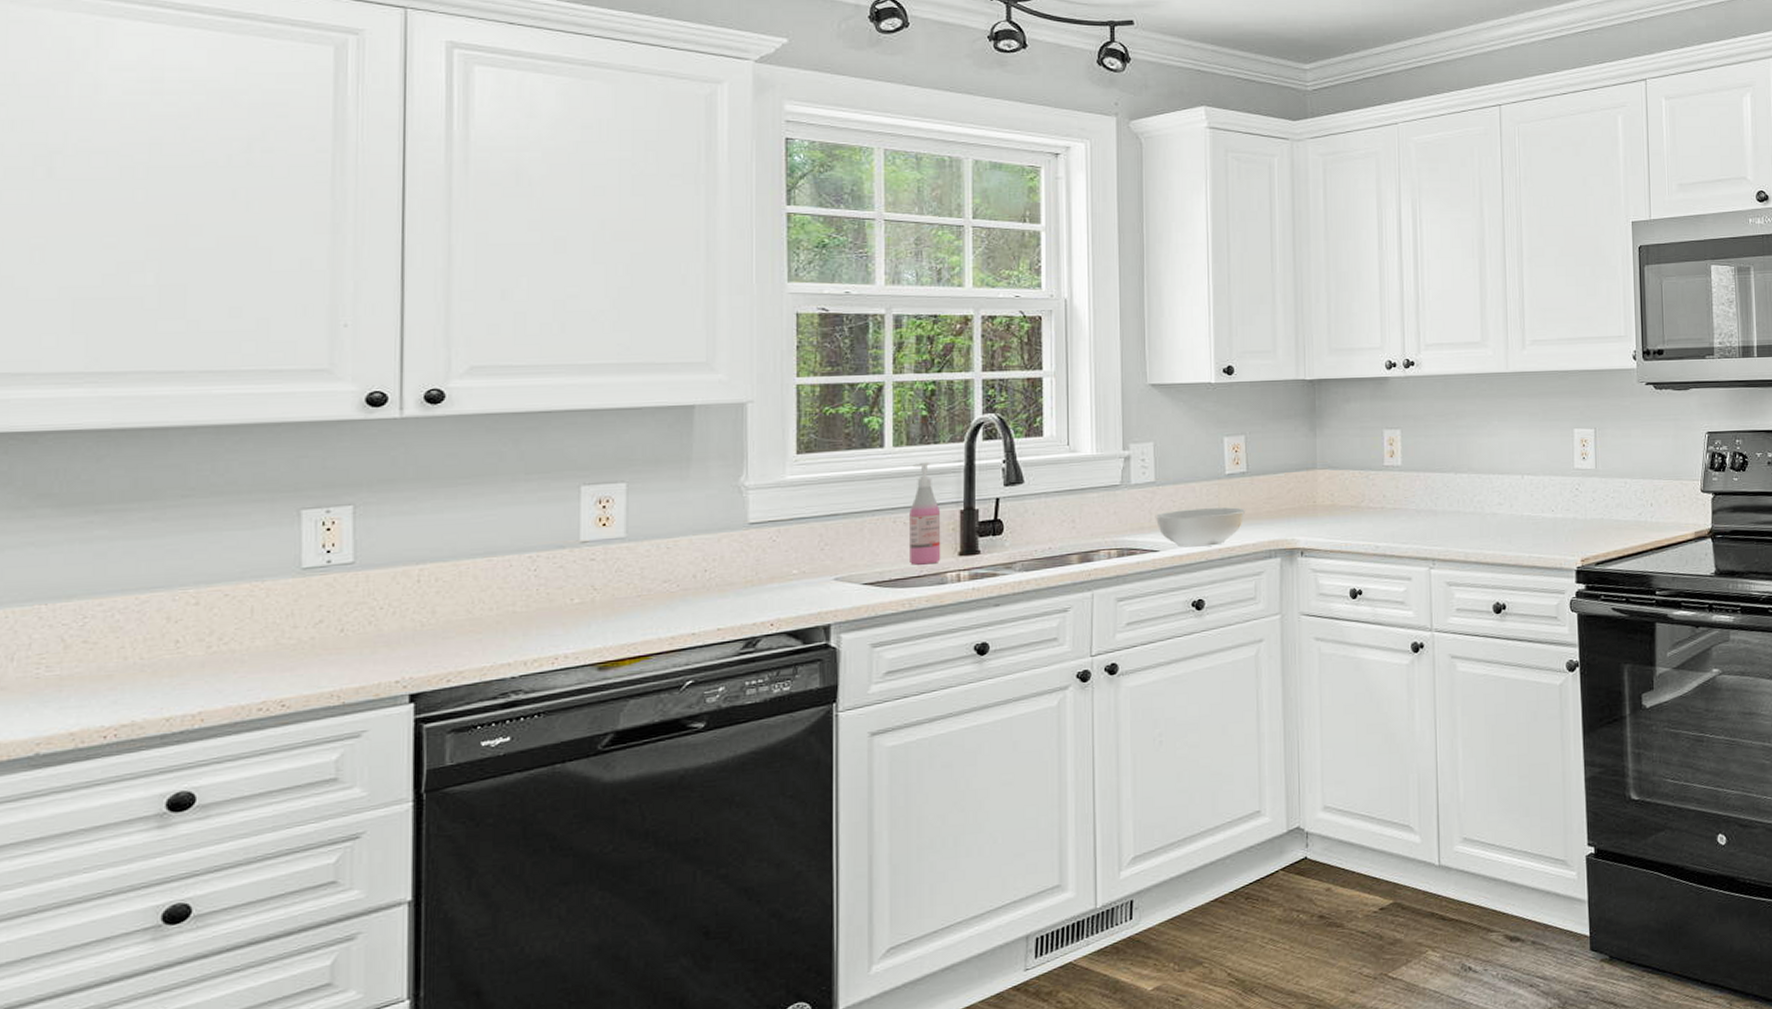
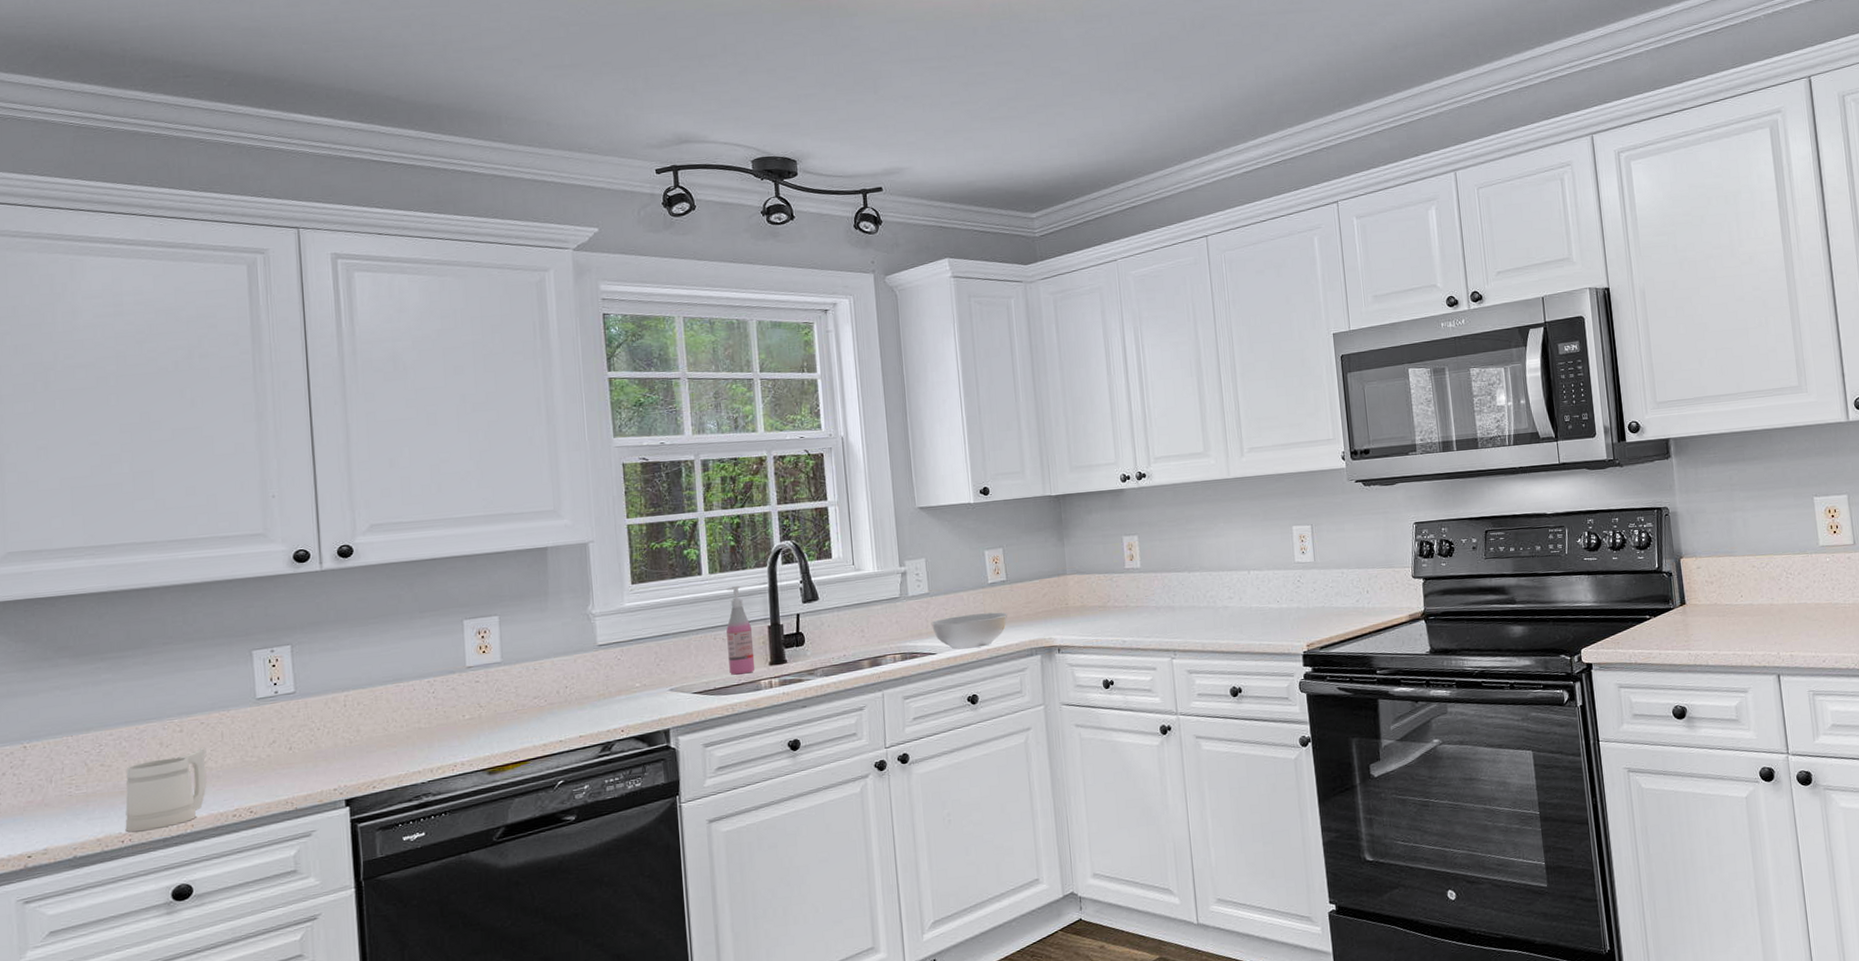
mug: none [109,624,229,726] -> present [125,747,207,833]

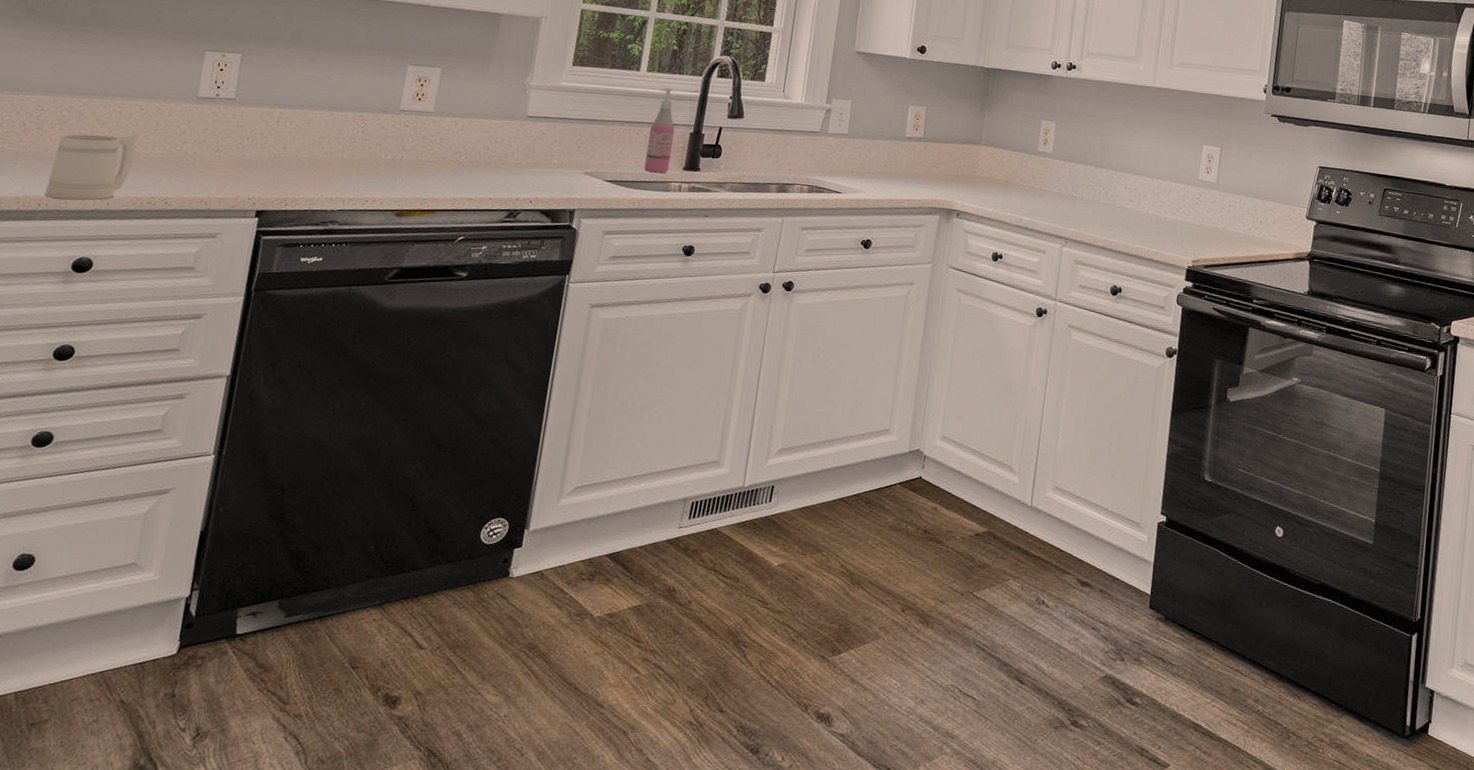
bowl: present [930,612,1008,650] -> none [843,160,918,196]

